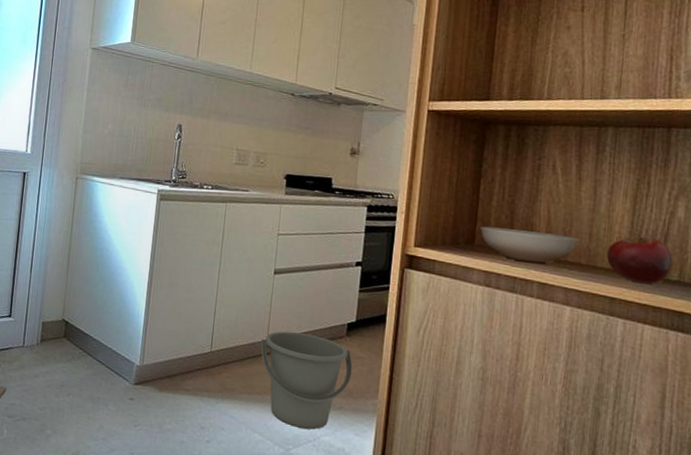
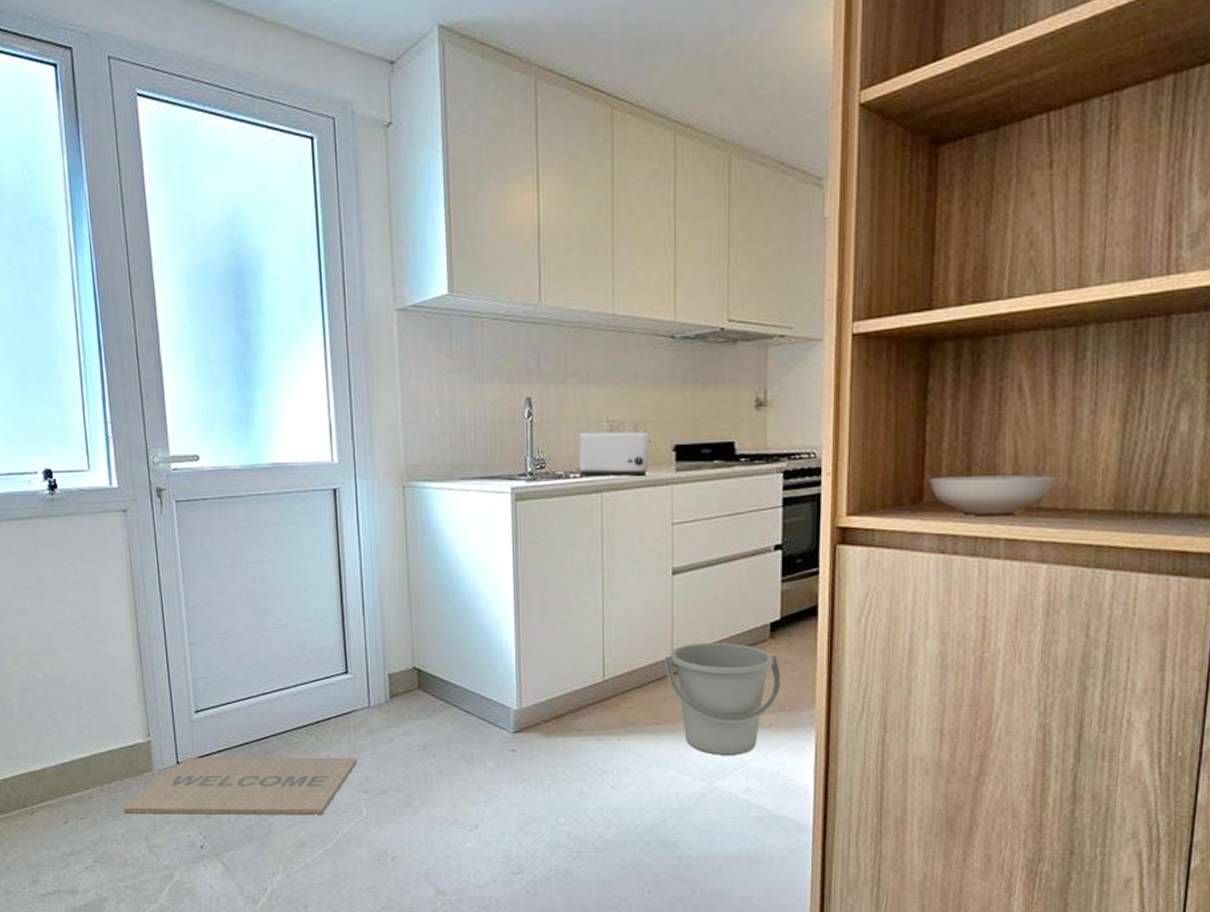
toaster: none [211,155,269,194] -> present [578,431,652,476]
fruit: present [606,236,673,284] -> none [1090,463,1174,522]

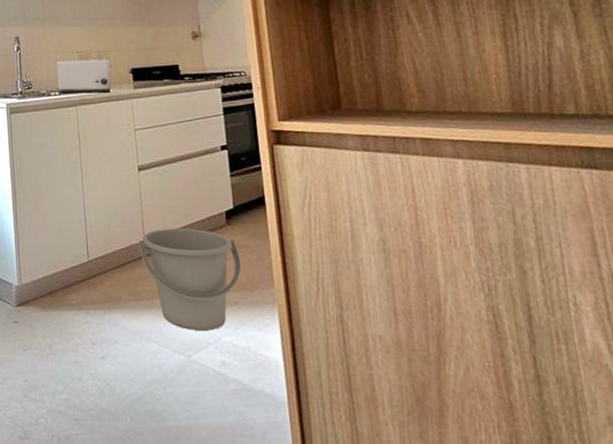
bowl: present [927,475,1057,516] -> none [343,84,456,120]

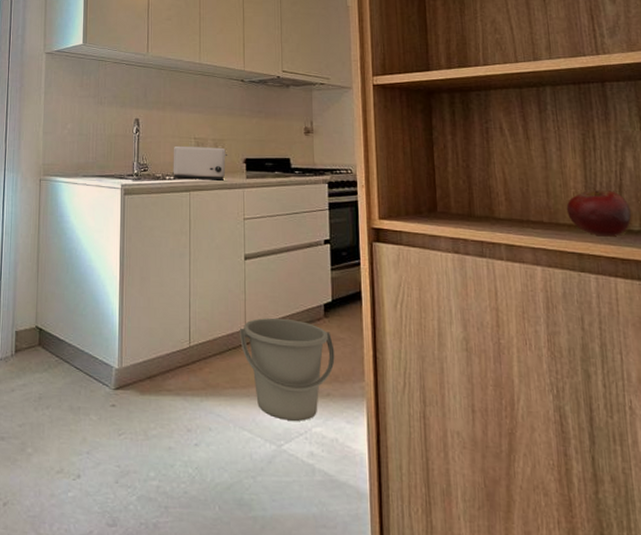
fruit: none [487,73,565,122] -> present [566,190,632,236]

